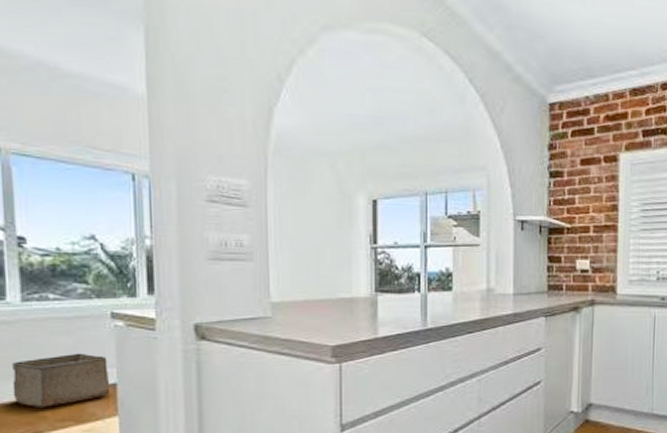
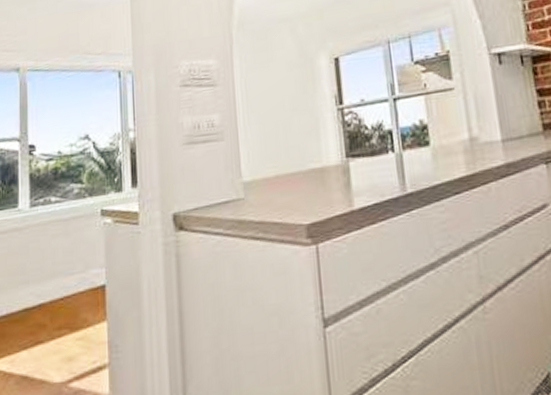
storage bin: present [11,353,111,408] -> none [20,254,100,317]

